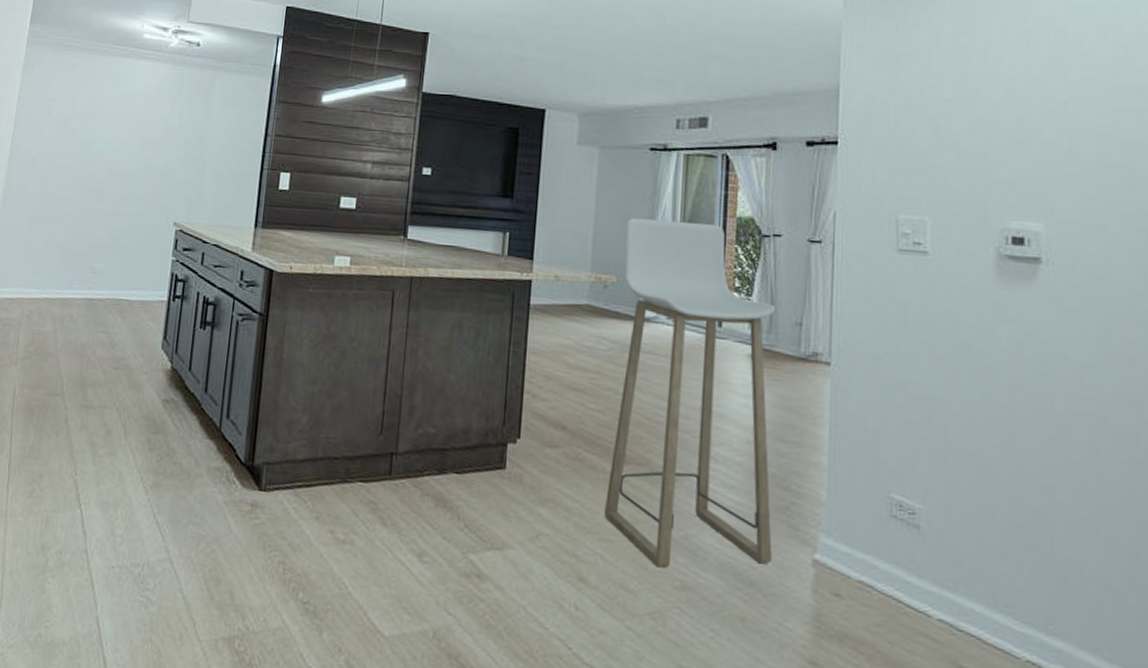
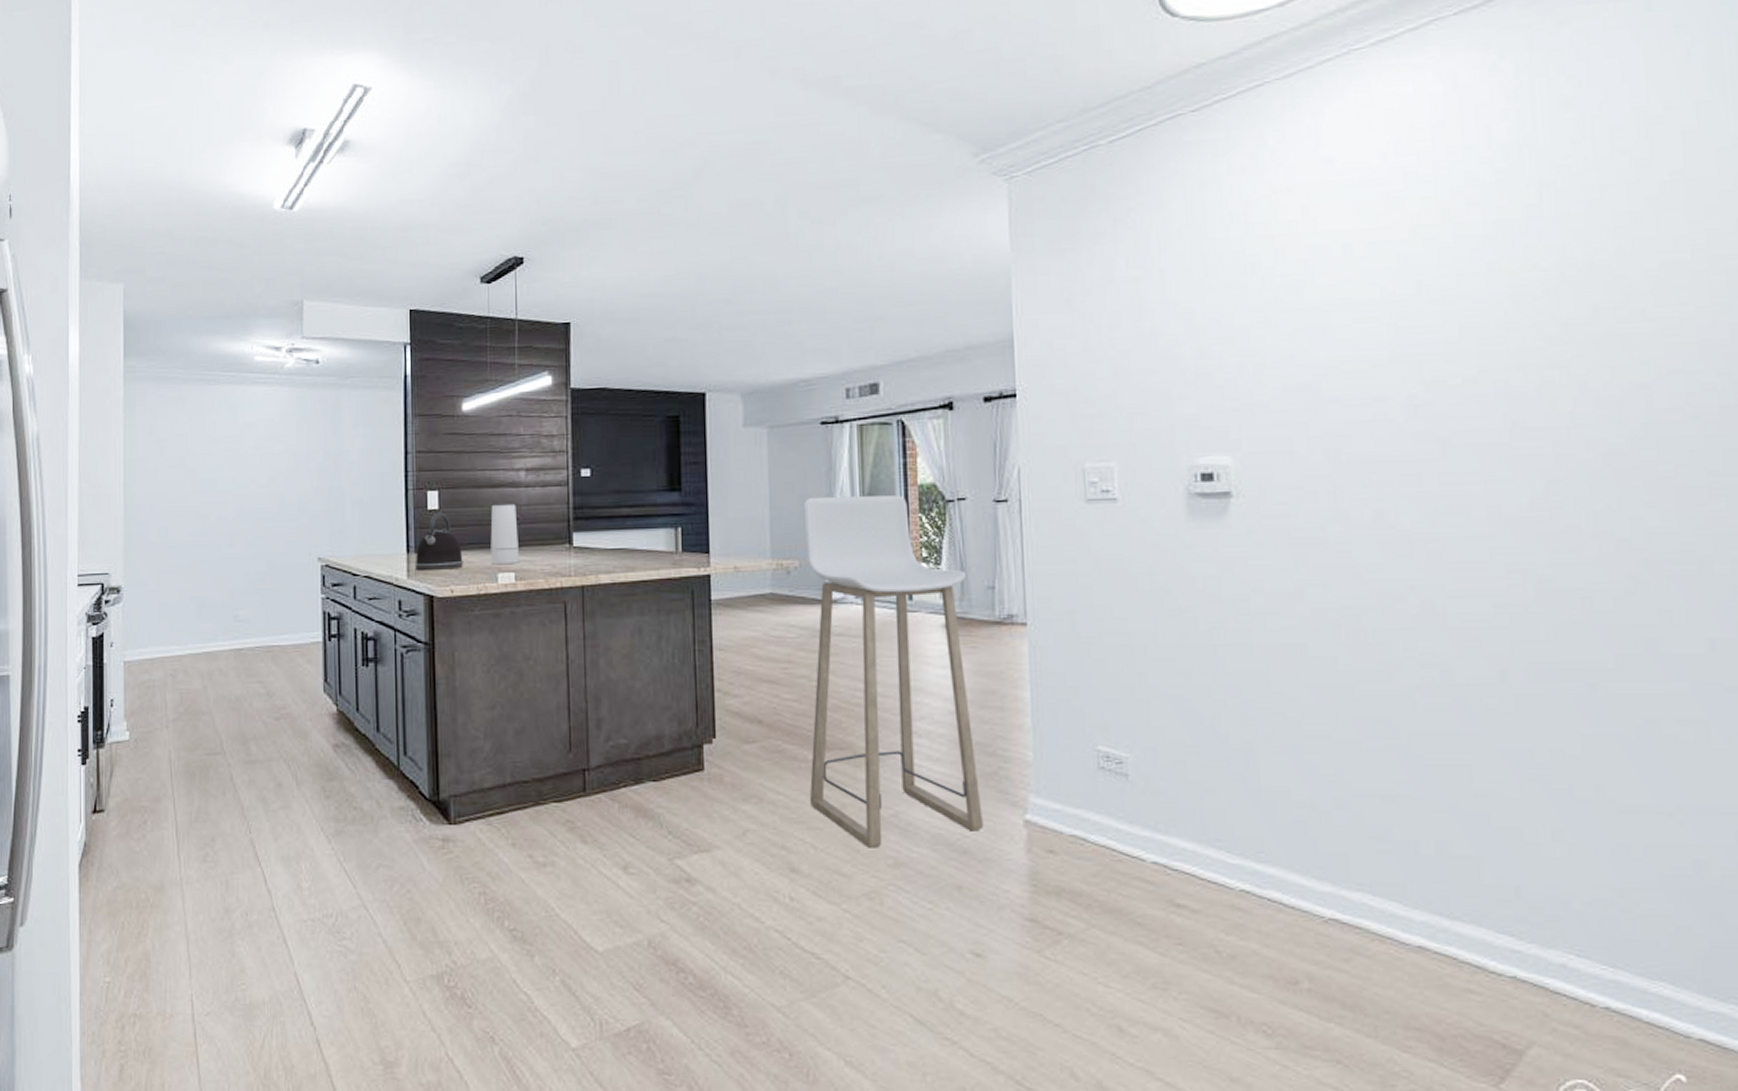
kettle: none [260,192,305,248] -> present [414,512,463,570]
canister: none [330,191,359,249] -> present [490,503,519,565]

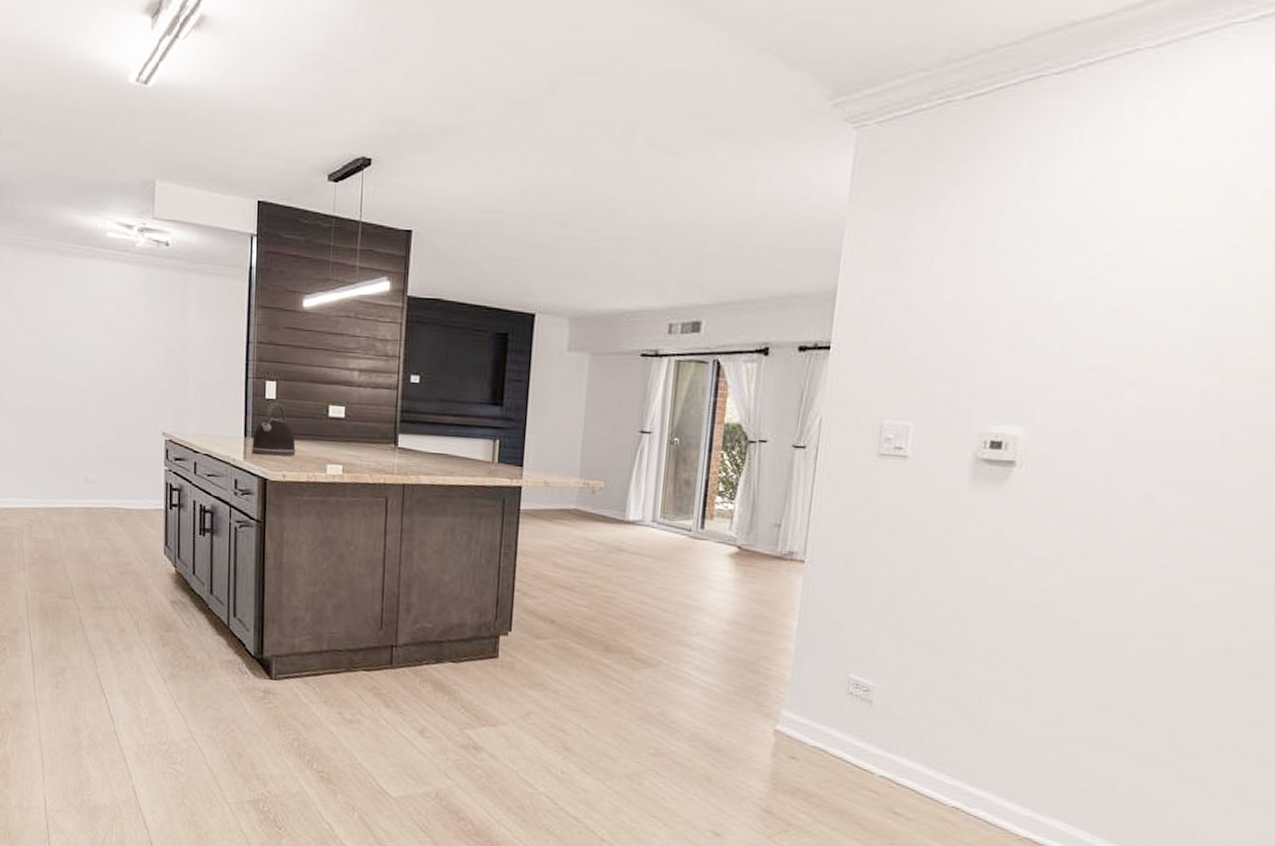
canister: present [490,503,519,565] -> none [321,400,348,458]
bar stool: present [803,495,983,848] -> none [588,424,756,739]

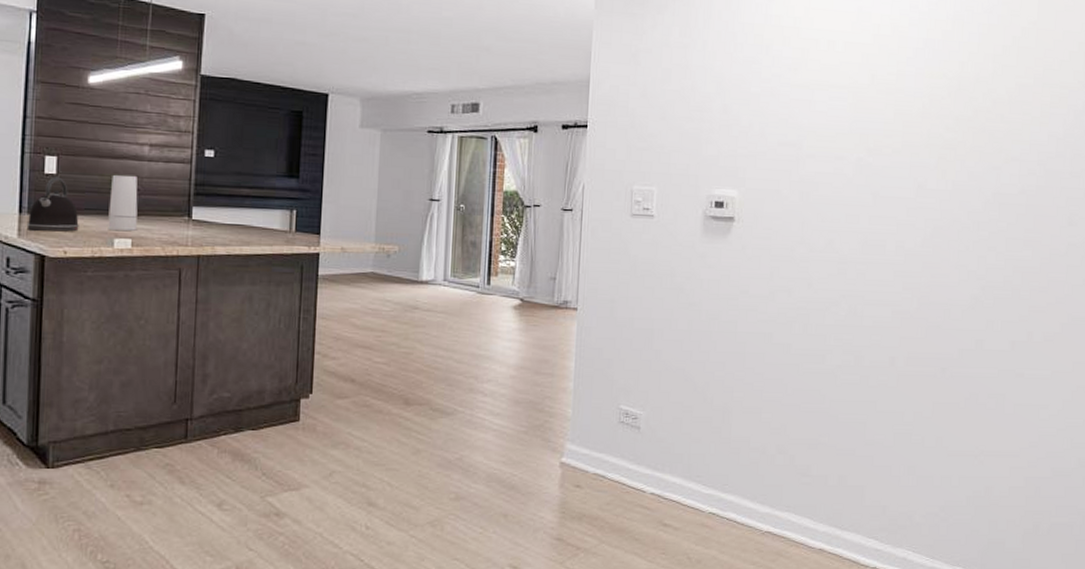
canister: none [321,400,348,458] -> present [108,174,138,232]

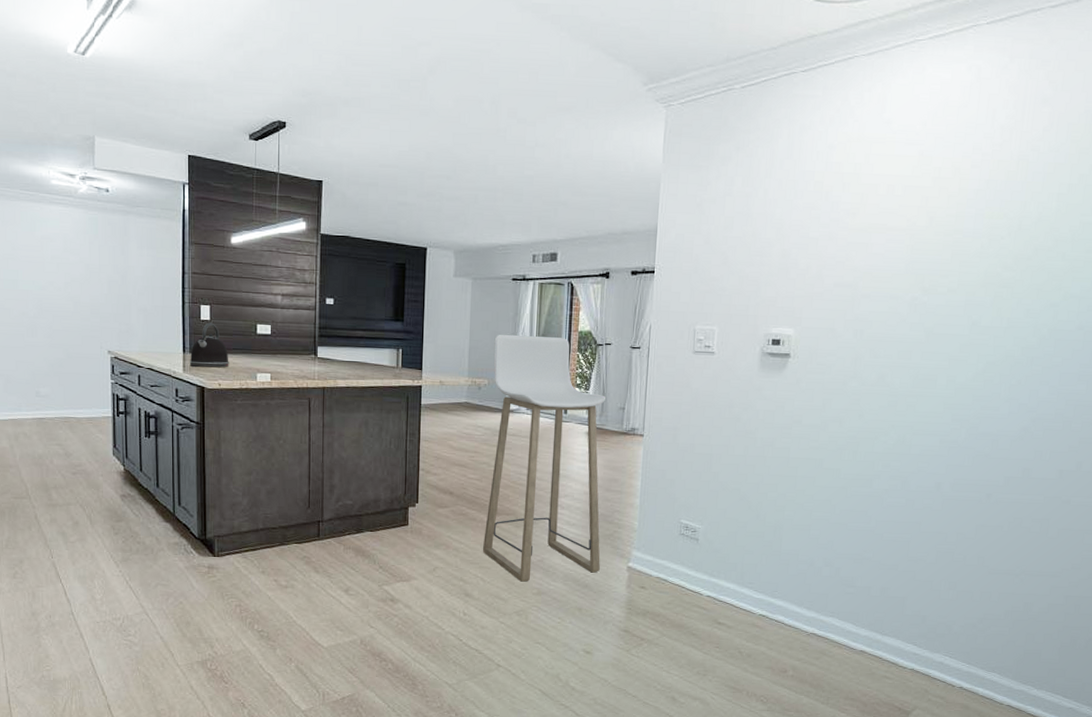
canister: present [108,174,138,232] -> none [252,320,274,367]
bar stool: none [389,193,534,485] -> present [482,334,605,582]

